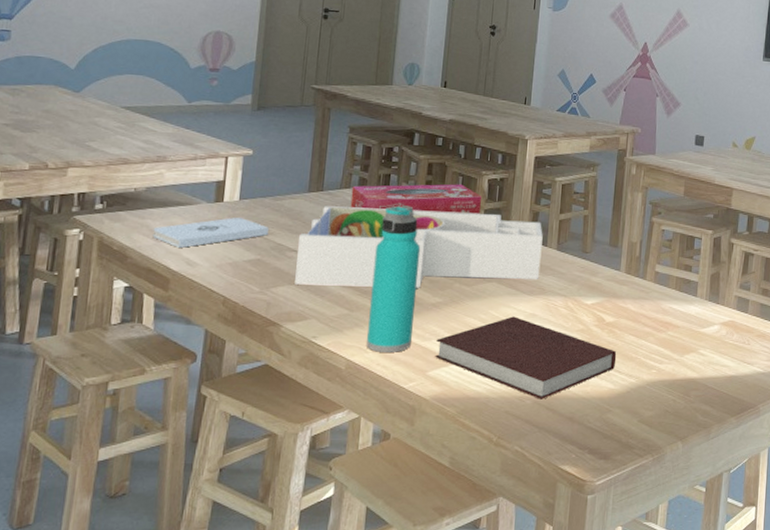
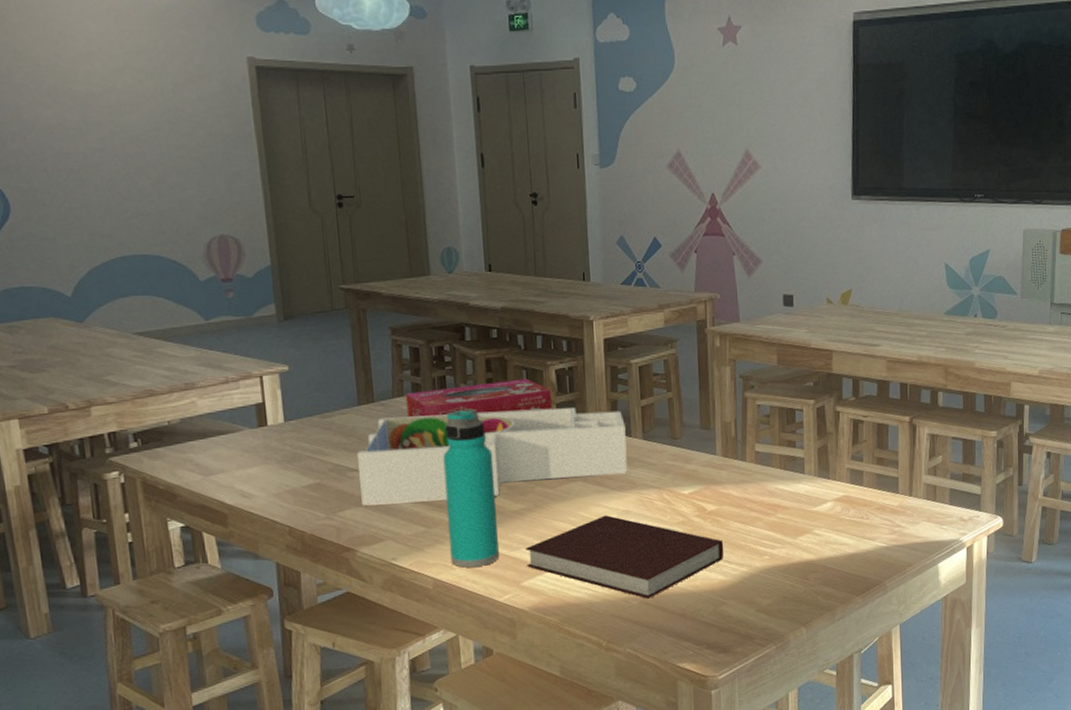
notepad: present [152,218,269,248] -> none [197,441,323,480]

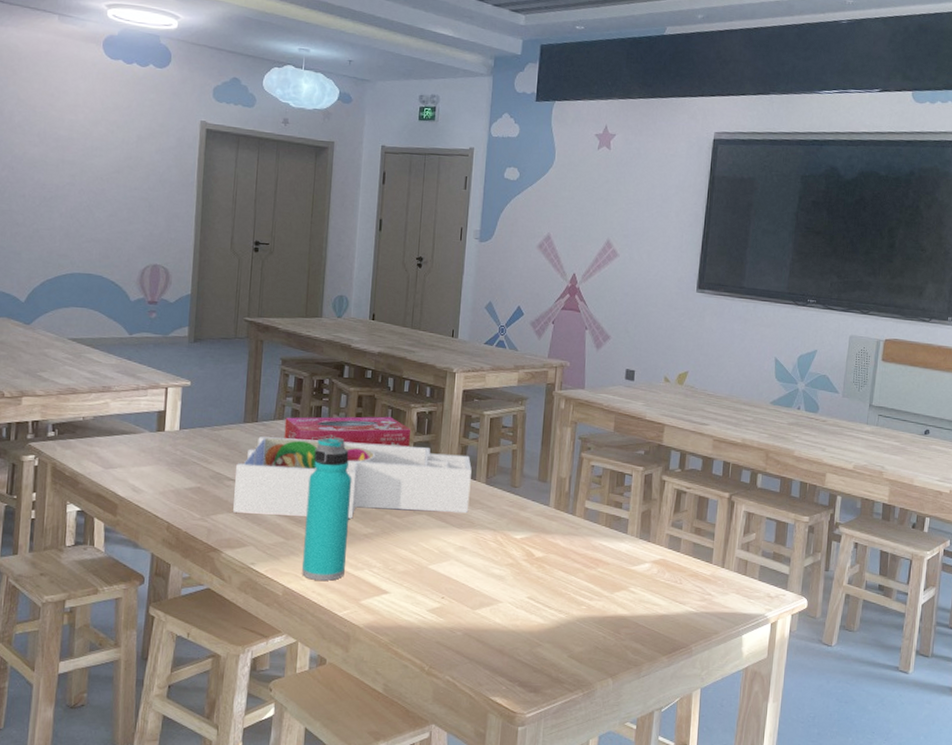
notebook: present [526,515,724,599] -> none [368,549,546,631]

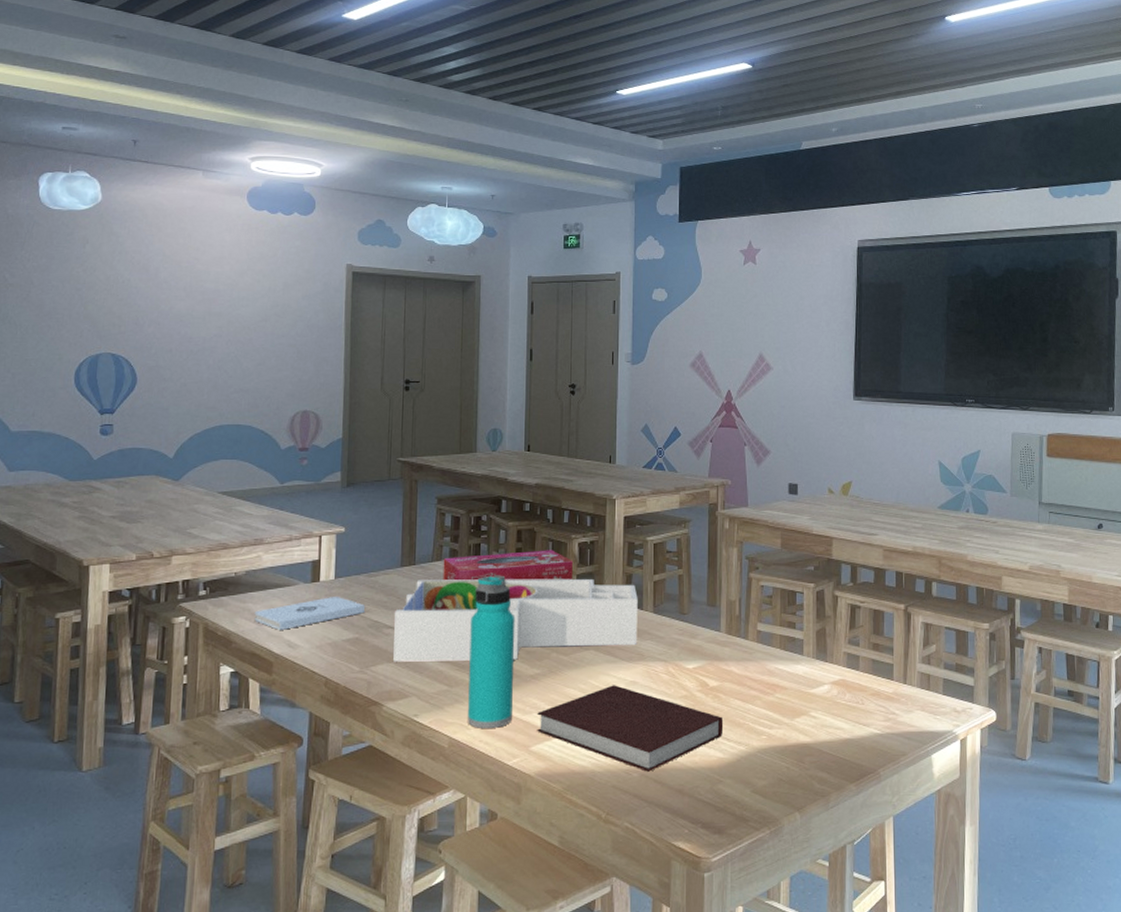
notepad: none [100,446,207,475] -> present [254,597,365,630]
notebook: none [368,549,546,631] -> present [537,685,724,772]

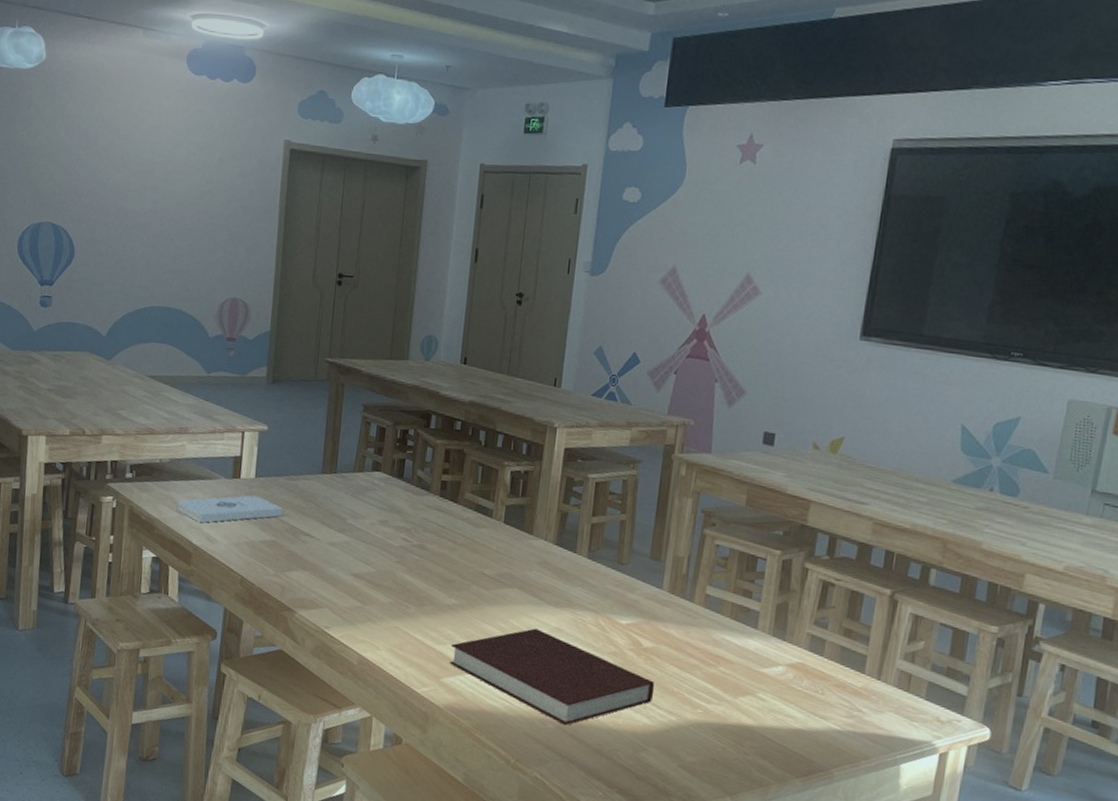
desk organizer: present [393,578,638,662] -> none [308,489,572,591]
tissue box: present [443,550,573,581] -> none [363,469,503,510]
water bottle: present [468,575,515,728] -> none [379,495,436,654]

